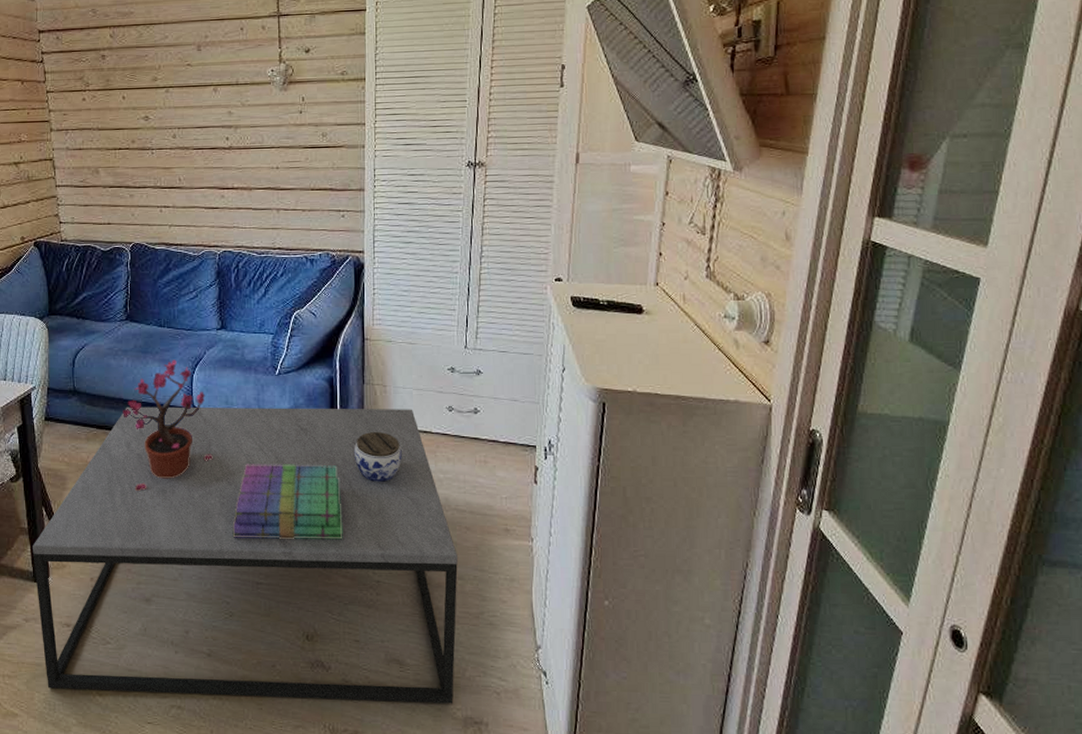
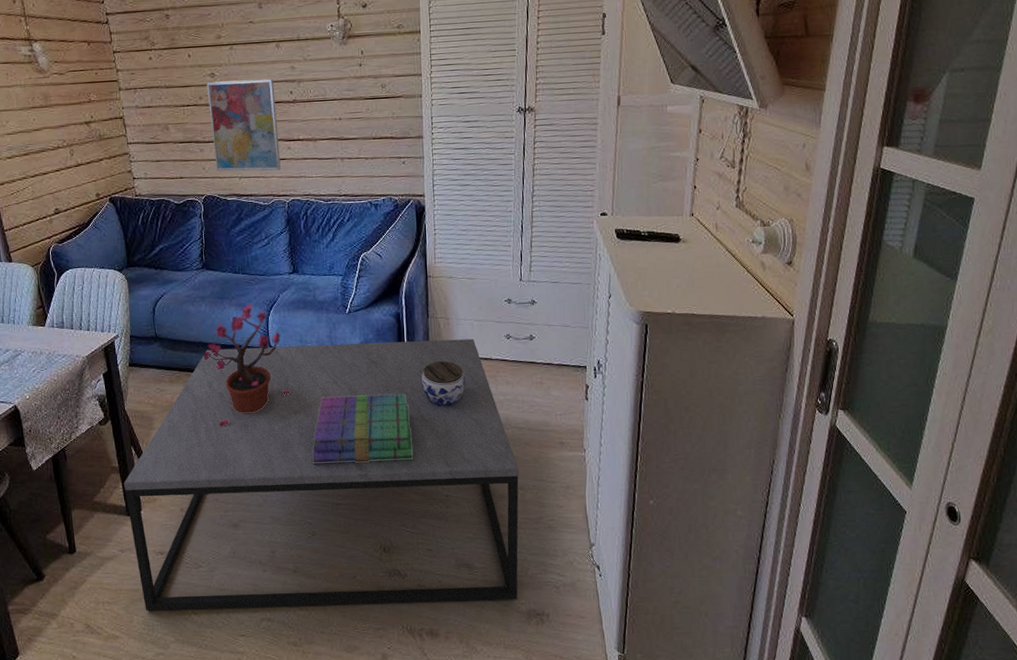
wall art: none [140,124,213,220] -> present [206,79,281,172]

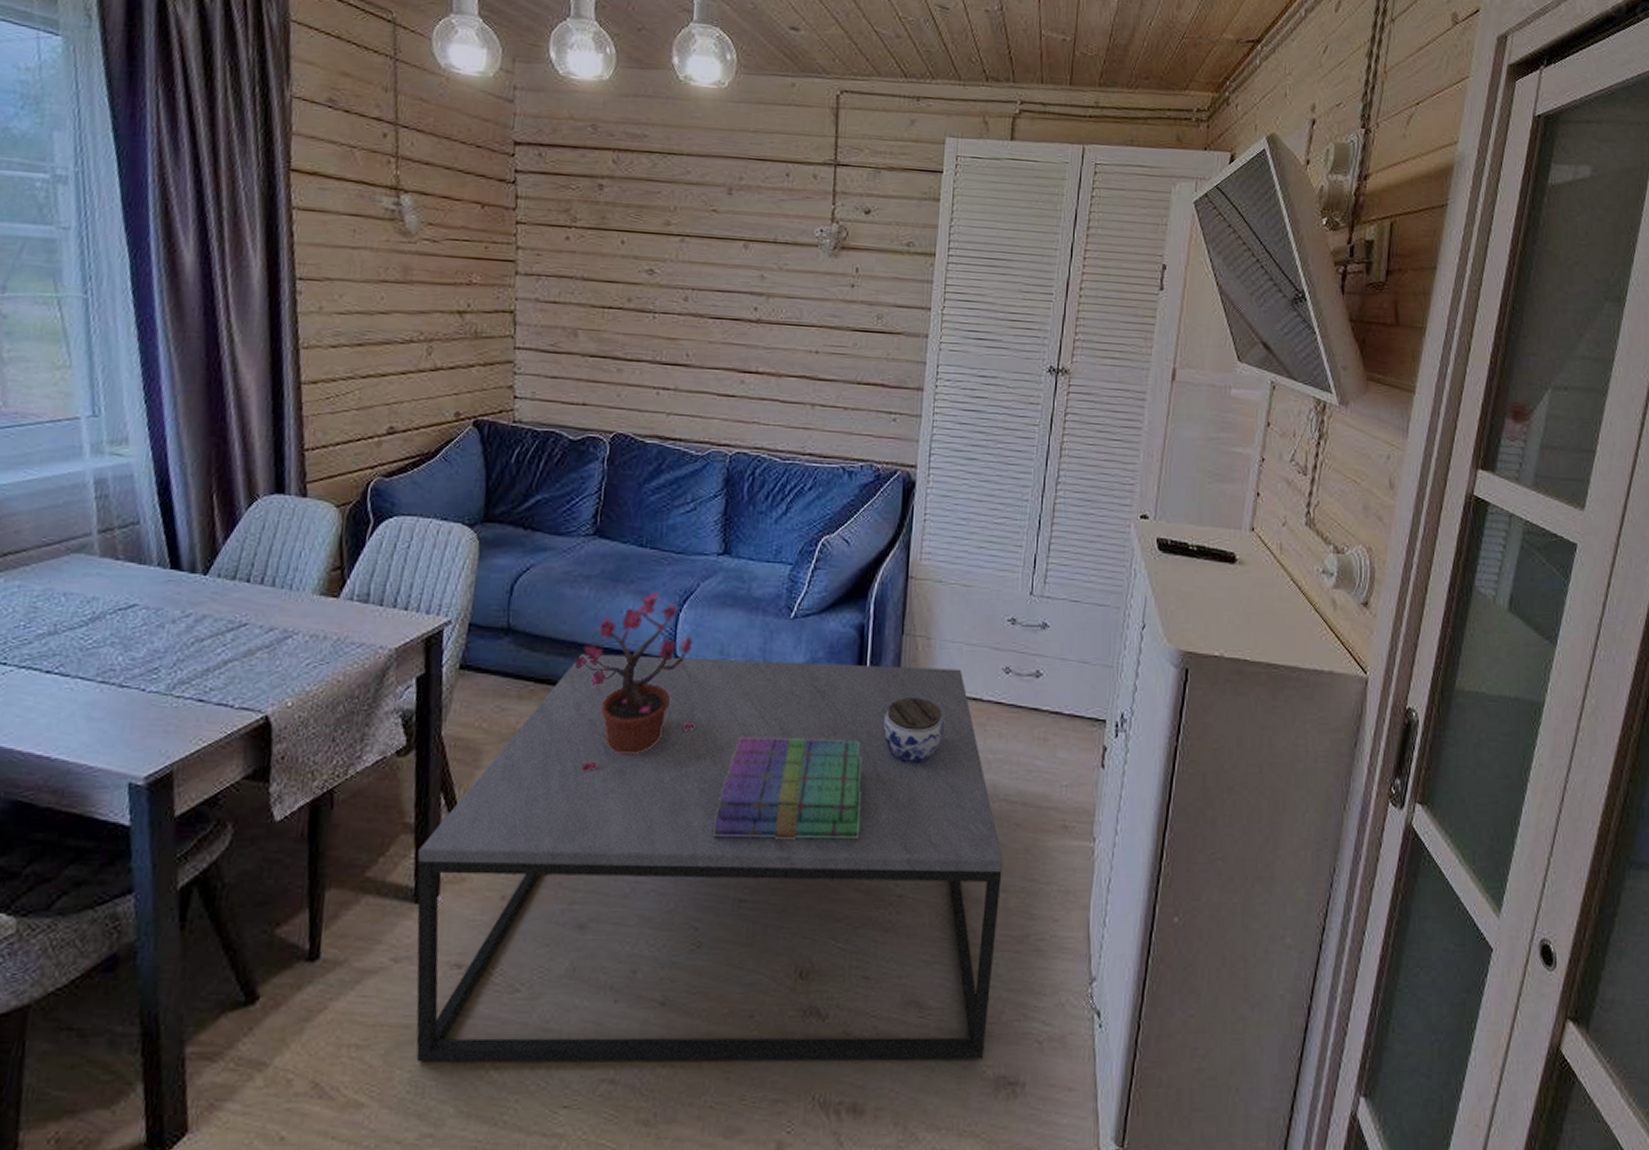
wall art: present [206,79,281,172] -> none [636,280,734,411]

